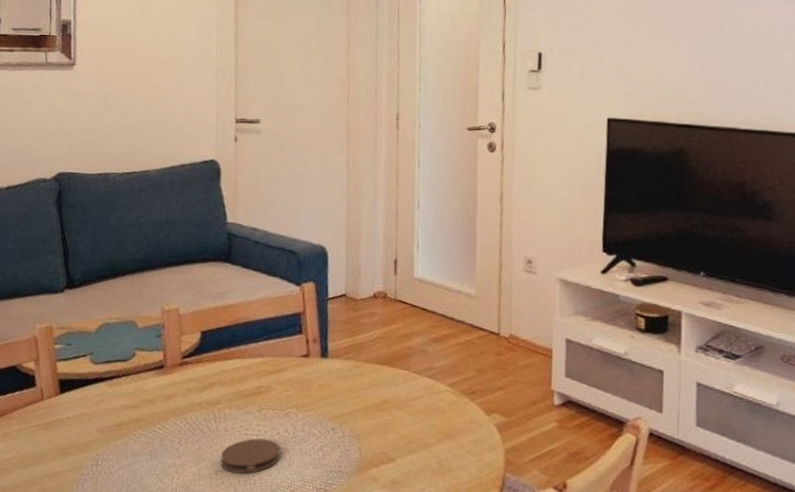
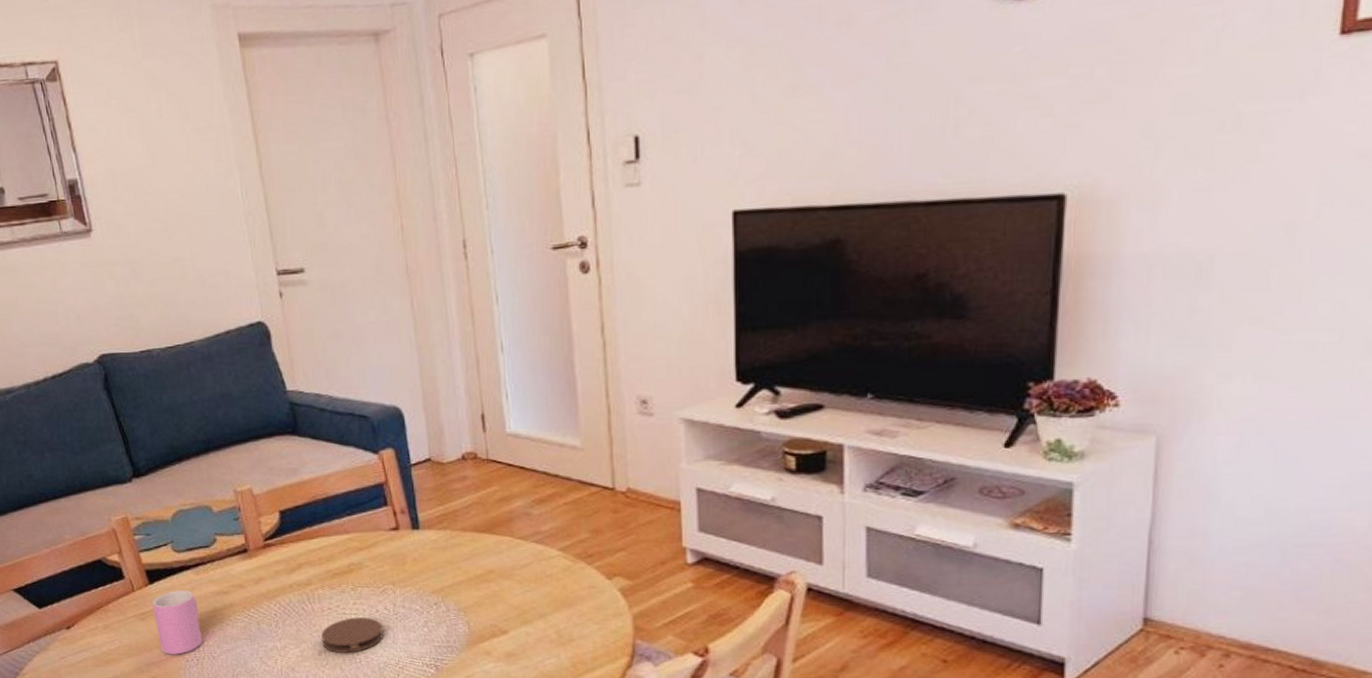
cup: none [58,402,105,468] -> present [151,591,203,655]

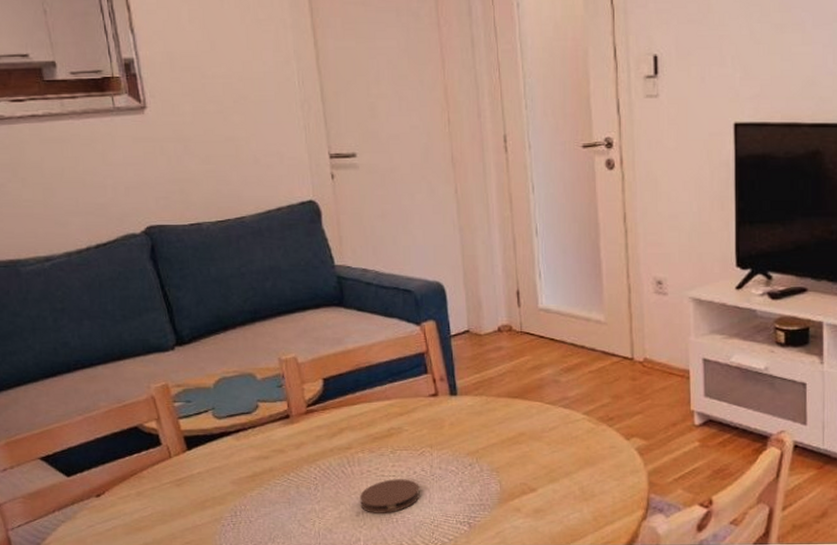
cup: present [151,591,203,655] -> none [189,456,240,520]

